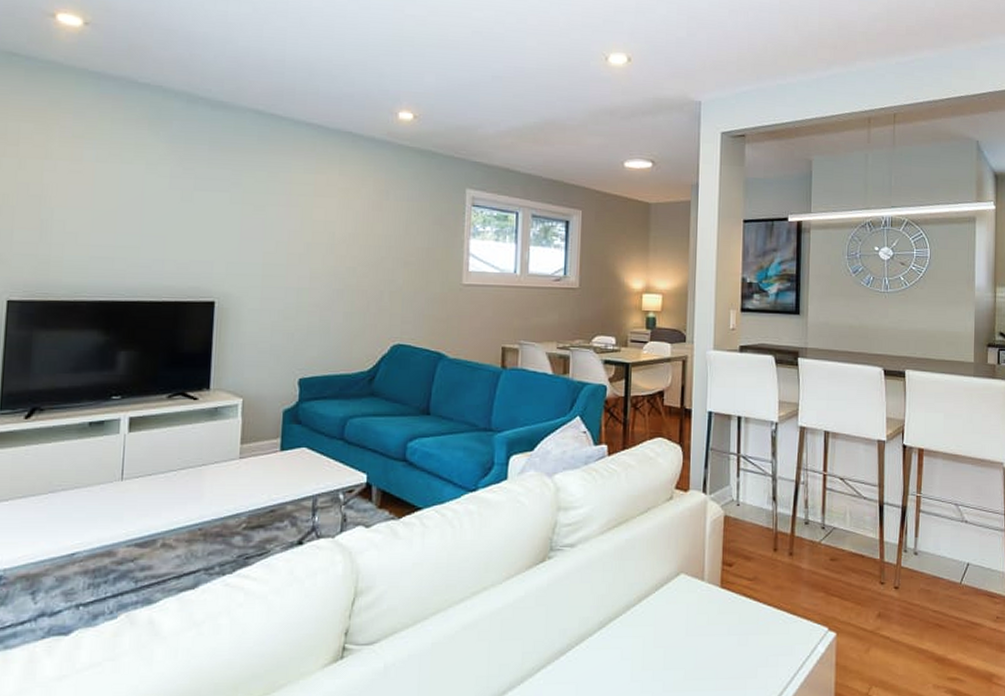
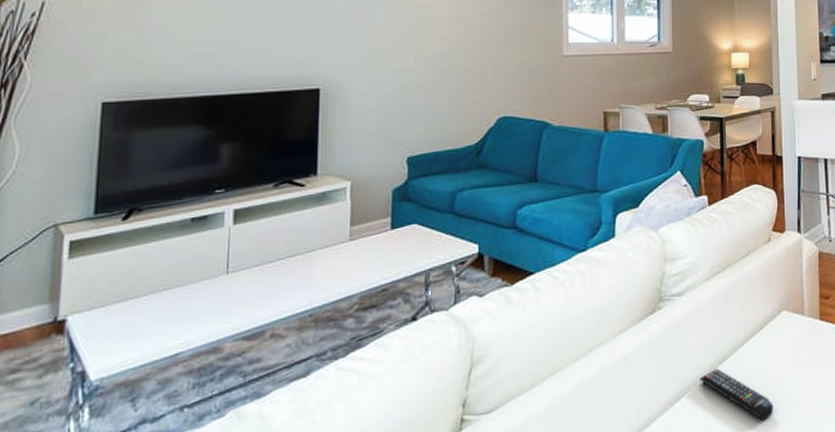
remote control: none [587,626,664,685] -> present [699,368,774,420]

